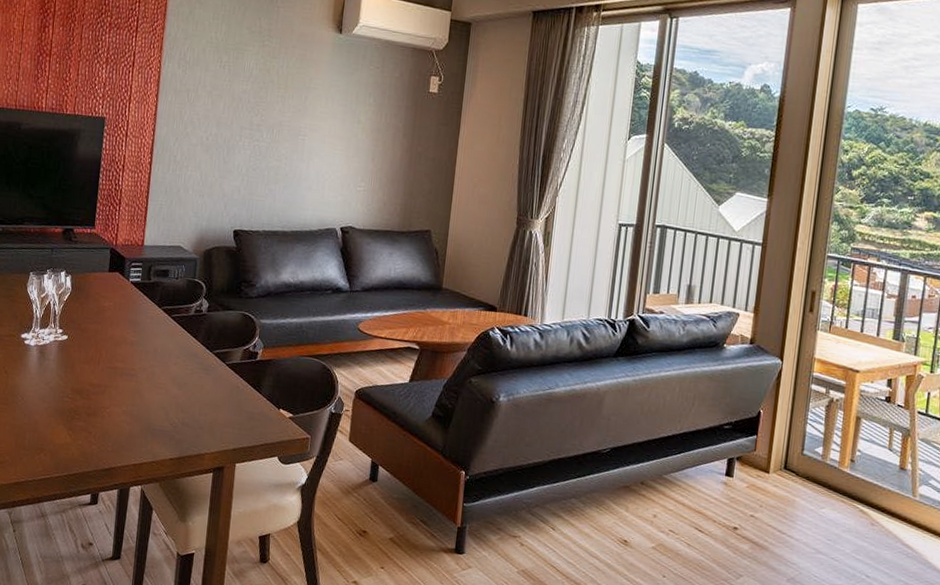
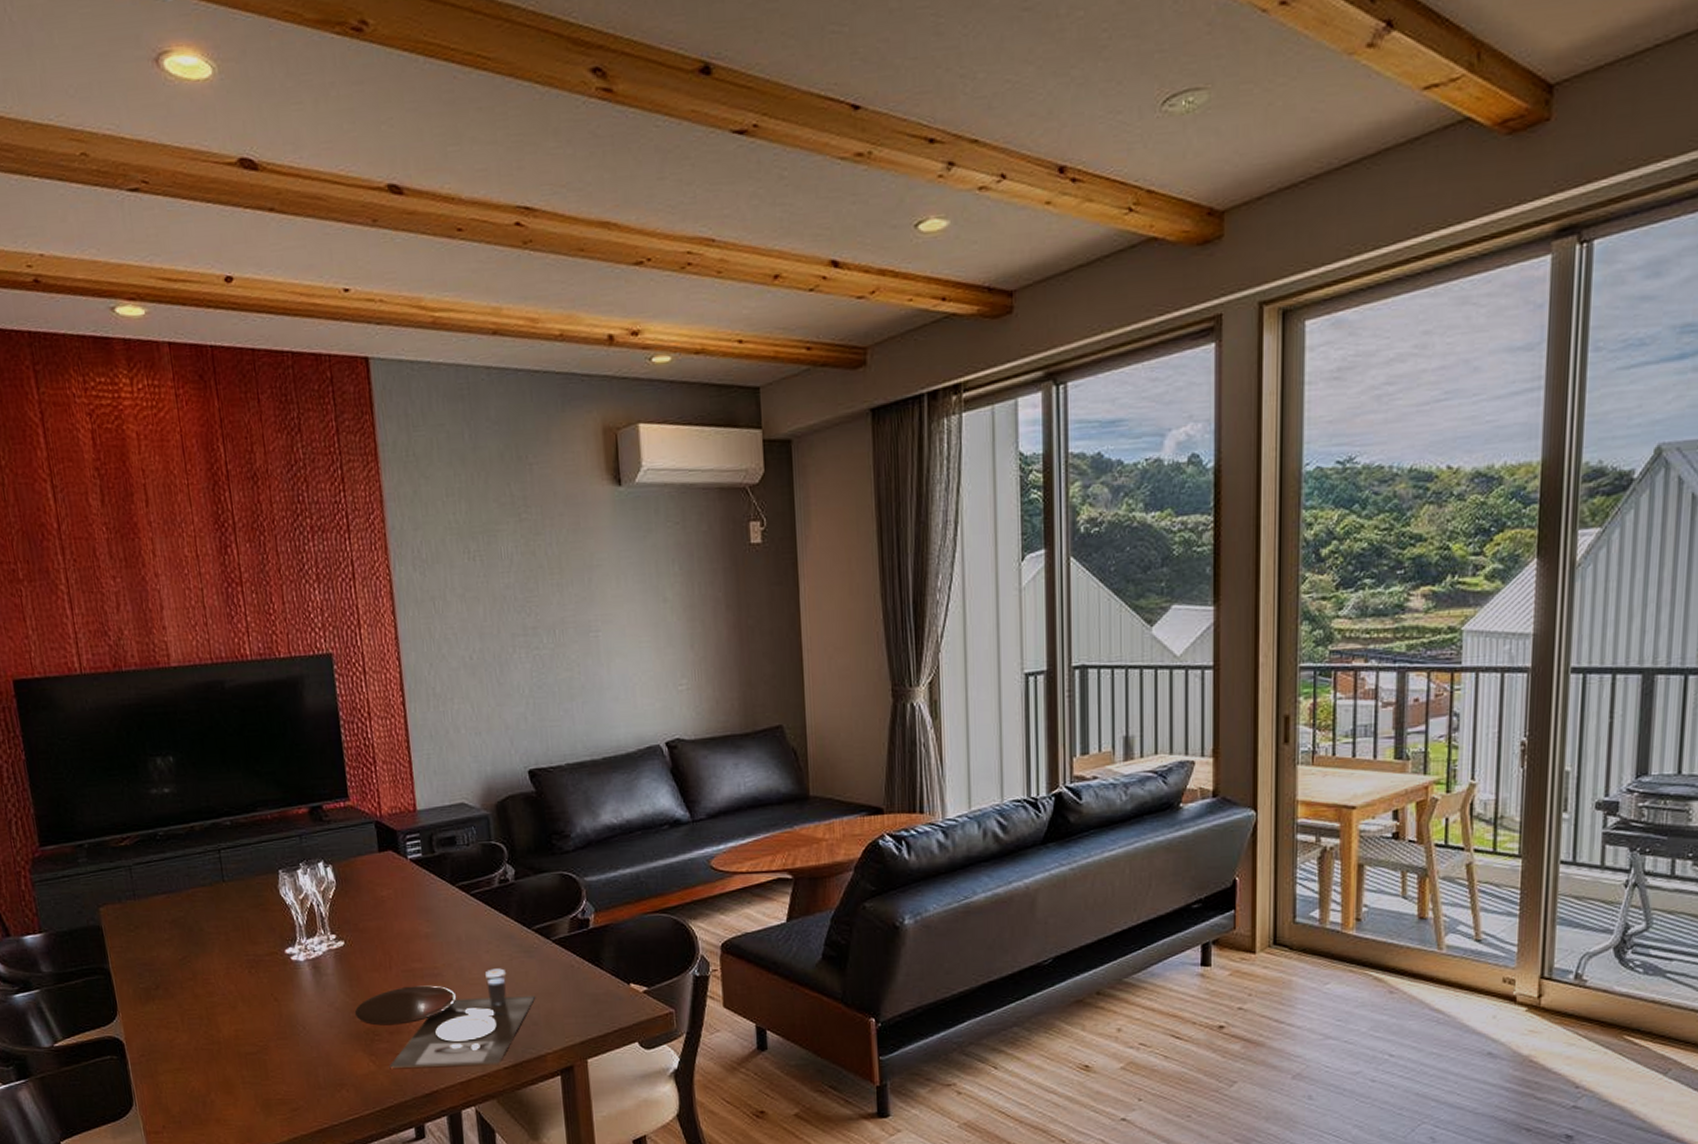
plate: none [63,380,144,410] -> present [354,985,456,1026]
place setting: none [81,378,206,455] -> present [388,968,536,1068]

